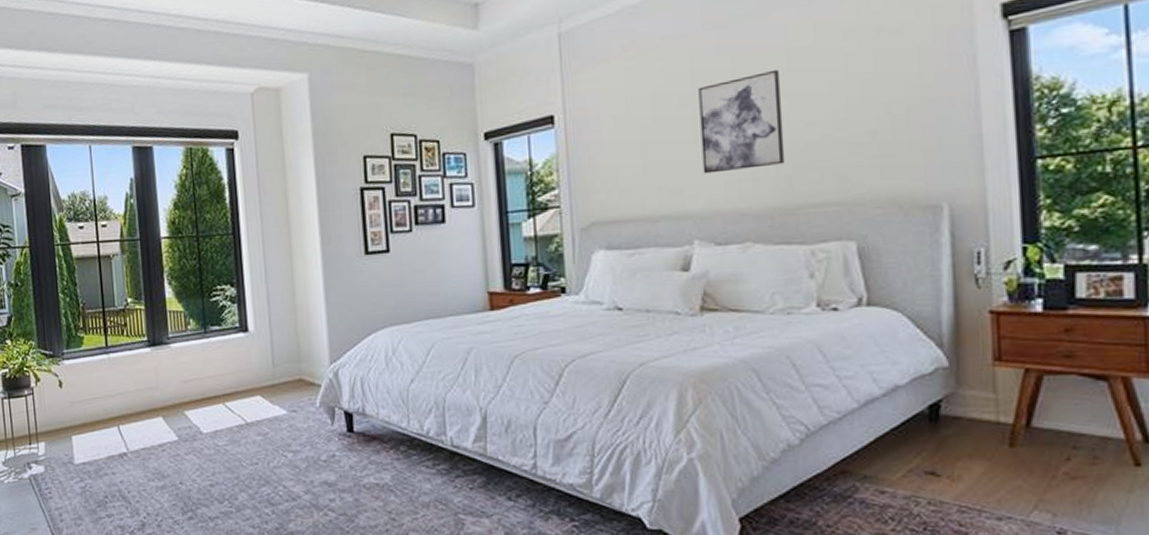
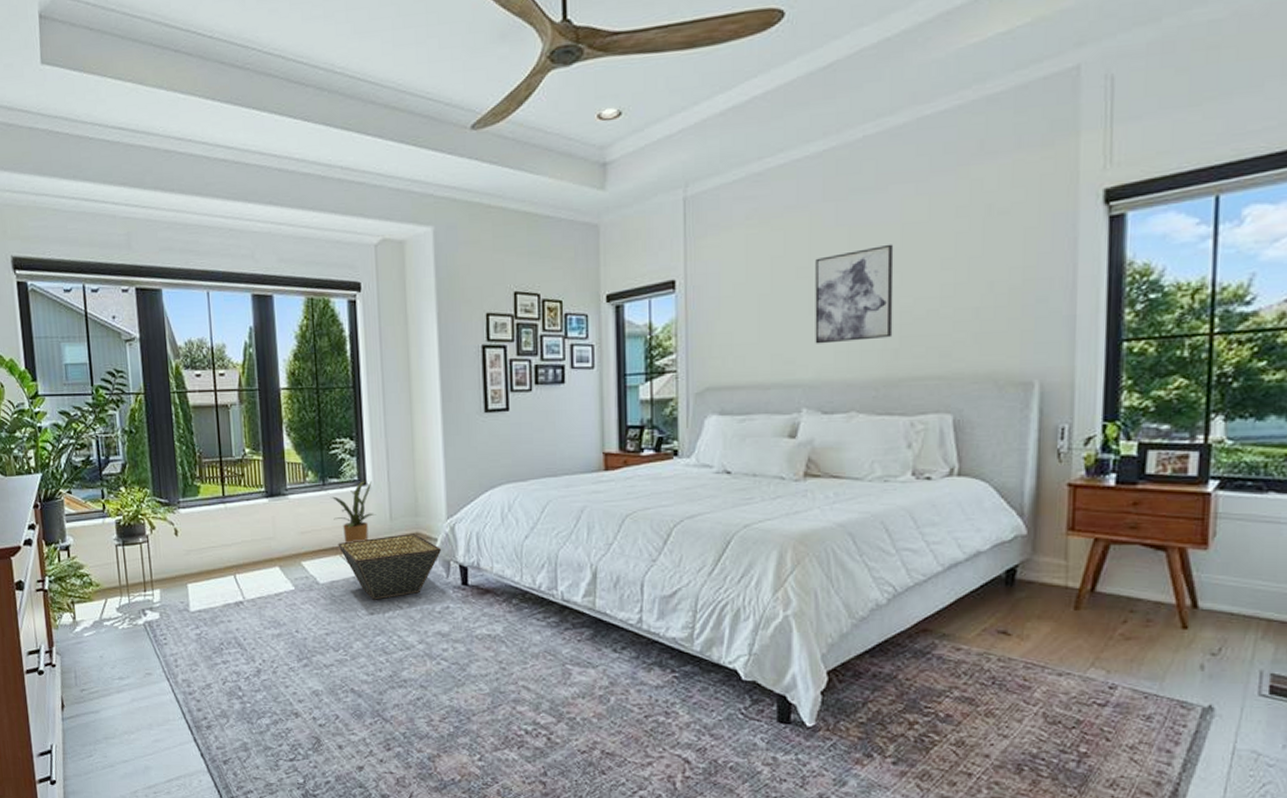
house plant: none [213,327,259,392] -> present [331,481,376,544]
basket: none [220,380,326,449] -> present [338,534,442,600]

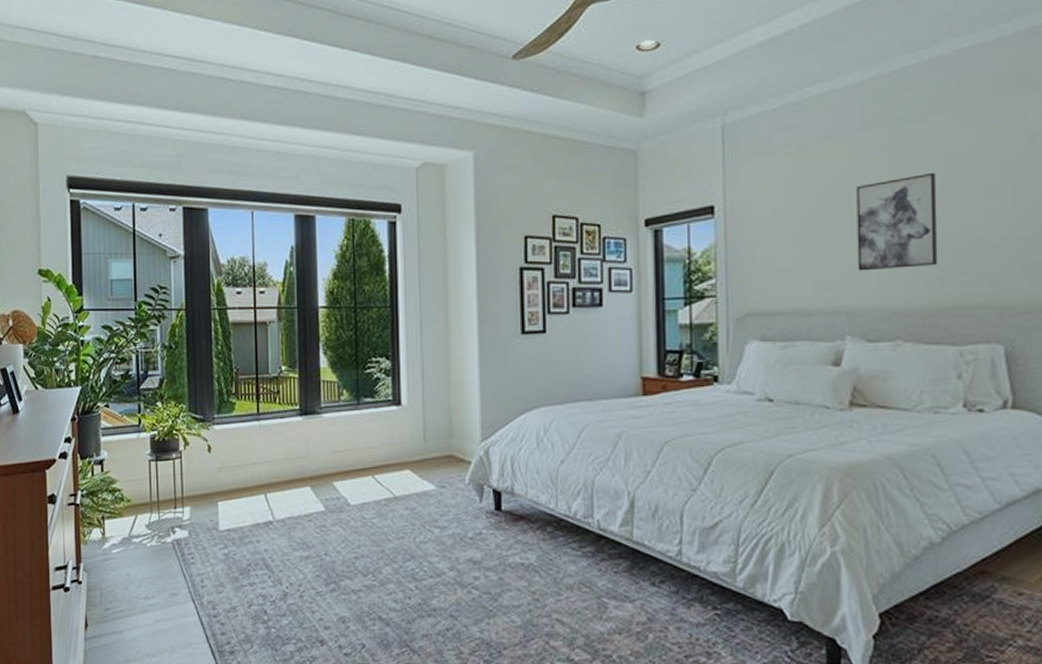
house plant: present [331,481,376,544] -> none [365,401,410,465]
basket: present [338,534,442,600] -> none [370,456,476,524]

